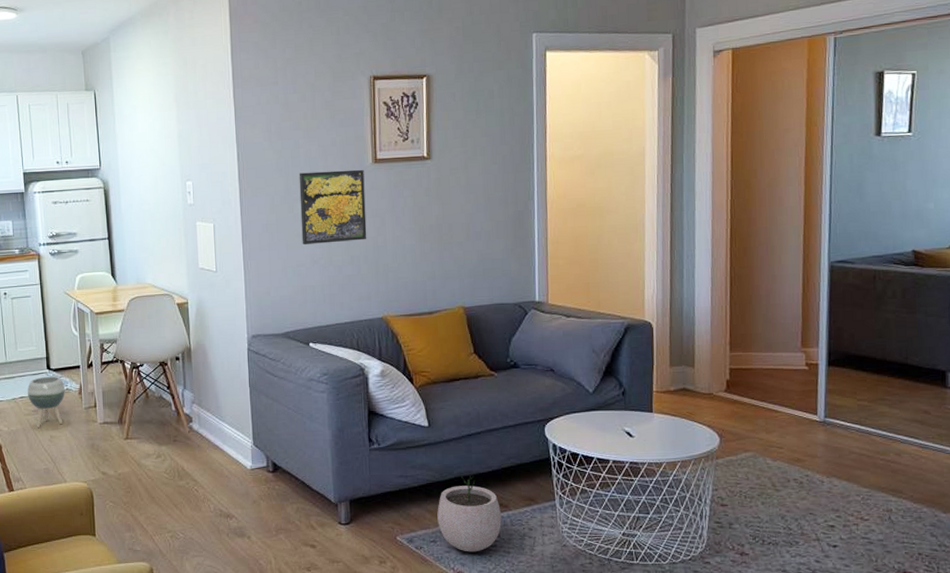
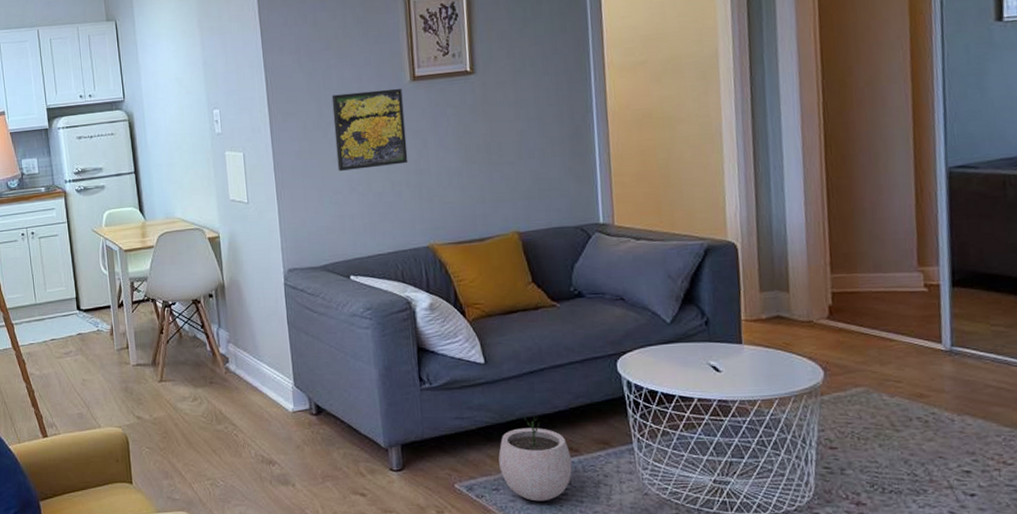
planter: present [27,376,66,428] -> none [58,317,97,371]

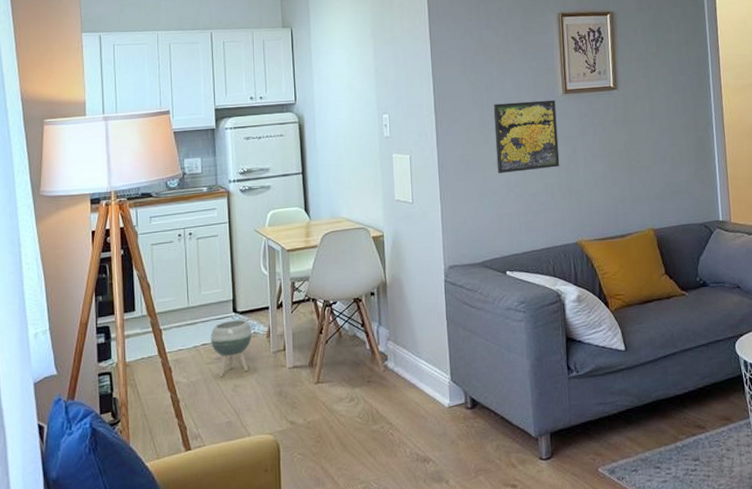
planter: none [58,317,97,371] -> present [211,319,253,377]
plant pot: present [498,415,572,502] -> none [637,397,700,479]

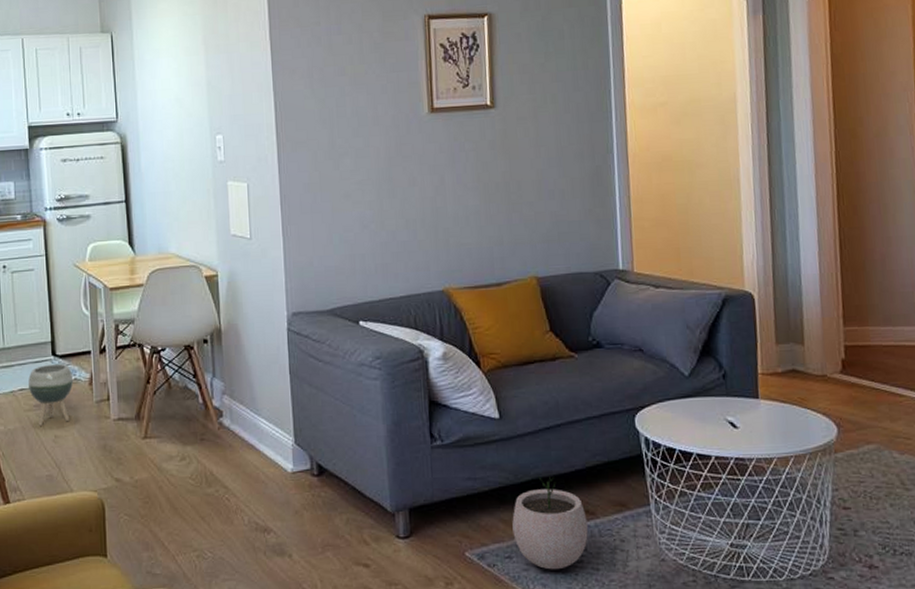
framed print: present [493,99,560,173] -> none [345,119,424,206]
plant pot: none [637,397,700,479] -> present [512,475,588,570]

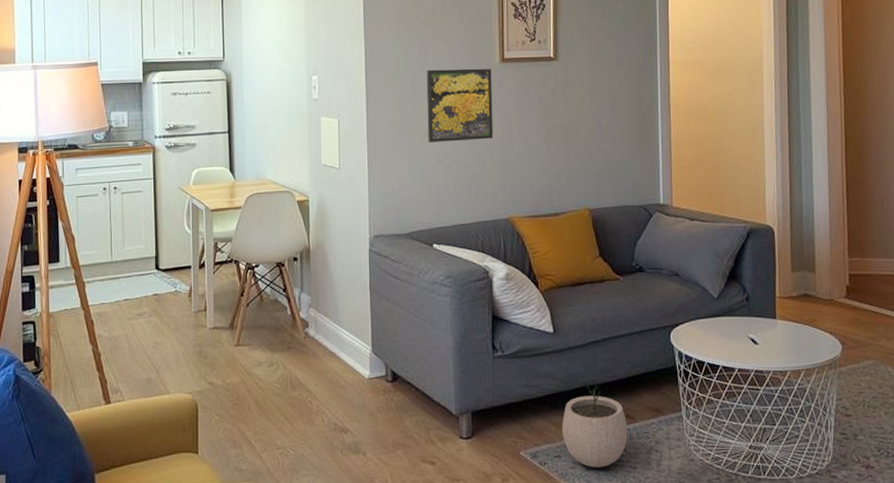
planter: present [28,363,74,426] -> none [133,276,174,333]
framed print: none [345,119,424,206] -> present [426,68,494,142]

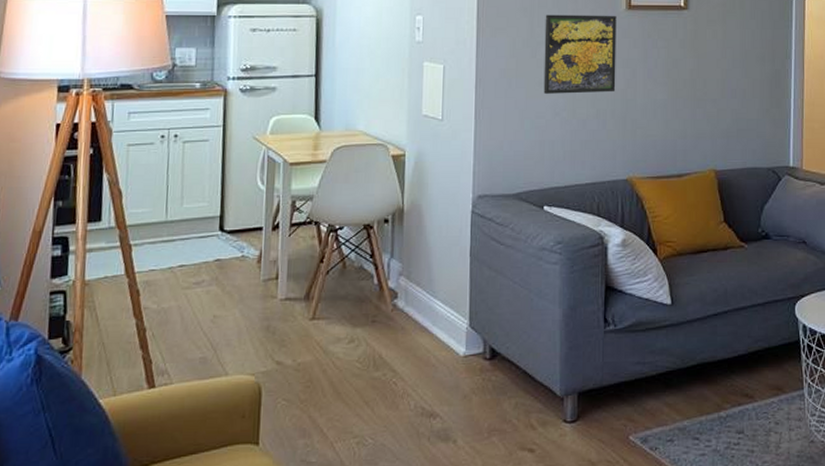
plant pot: present [562,383,628,468] -> none [676,360,746,453]

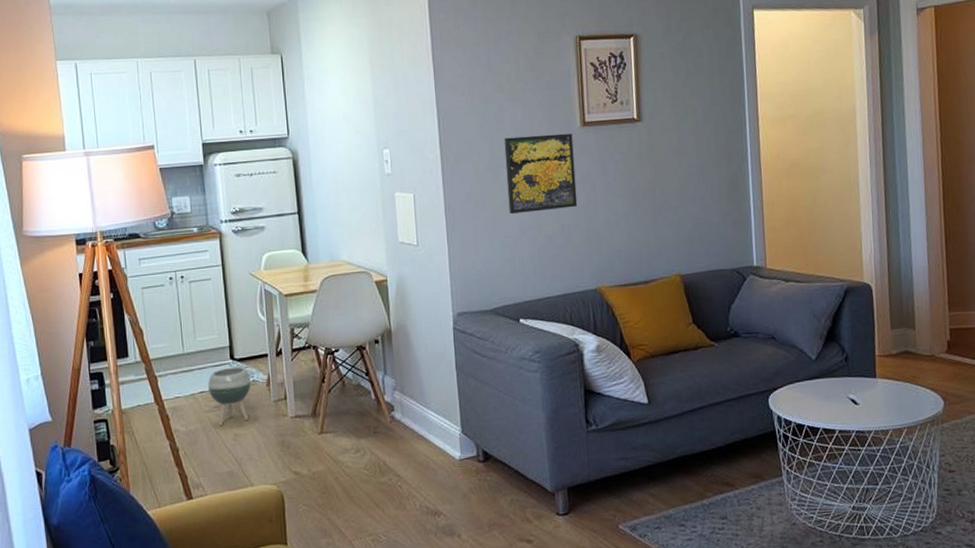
planter: none [190,239,241,305] -> present [208,366,252,426]

